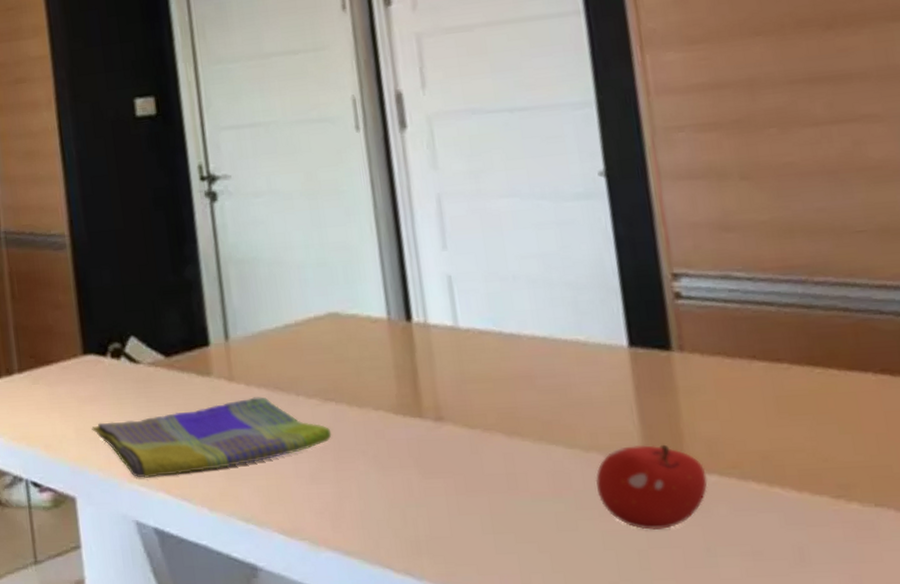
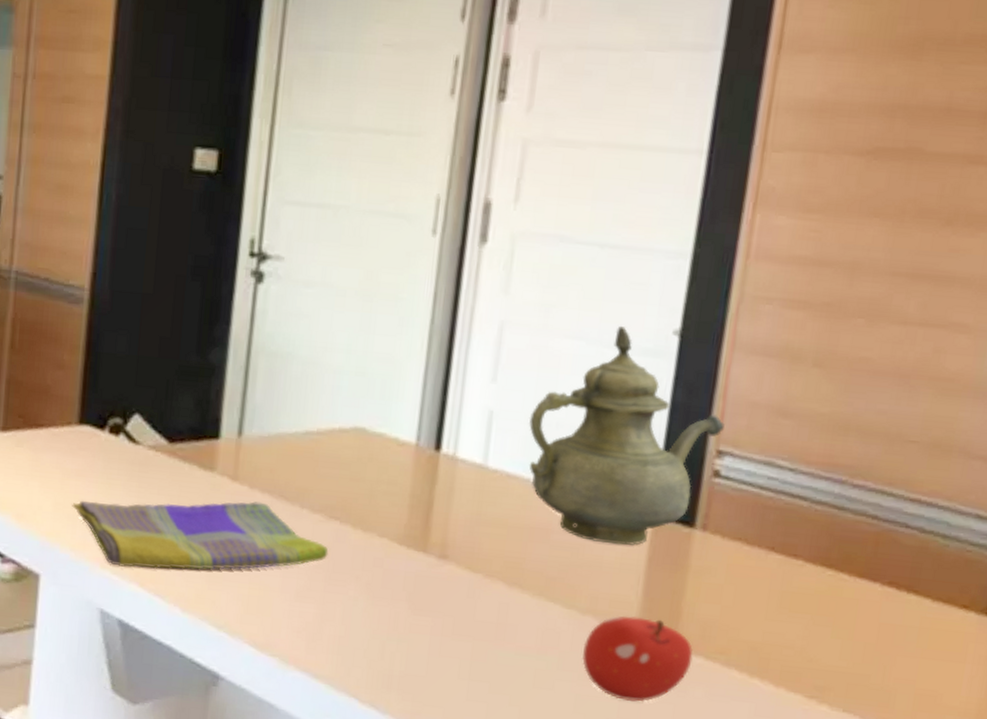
teapot: none [485,177,673,380] -> present [528,325,725,546]

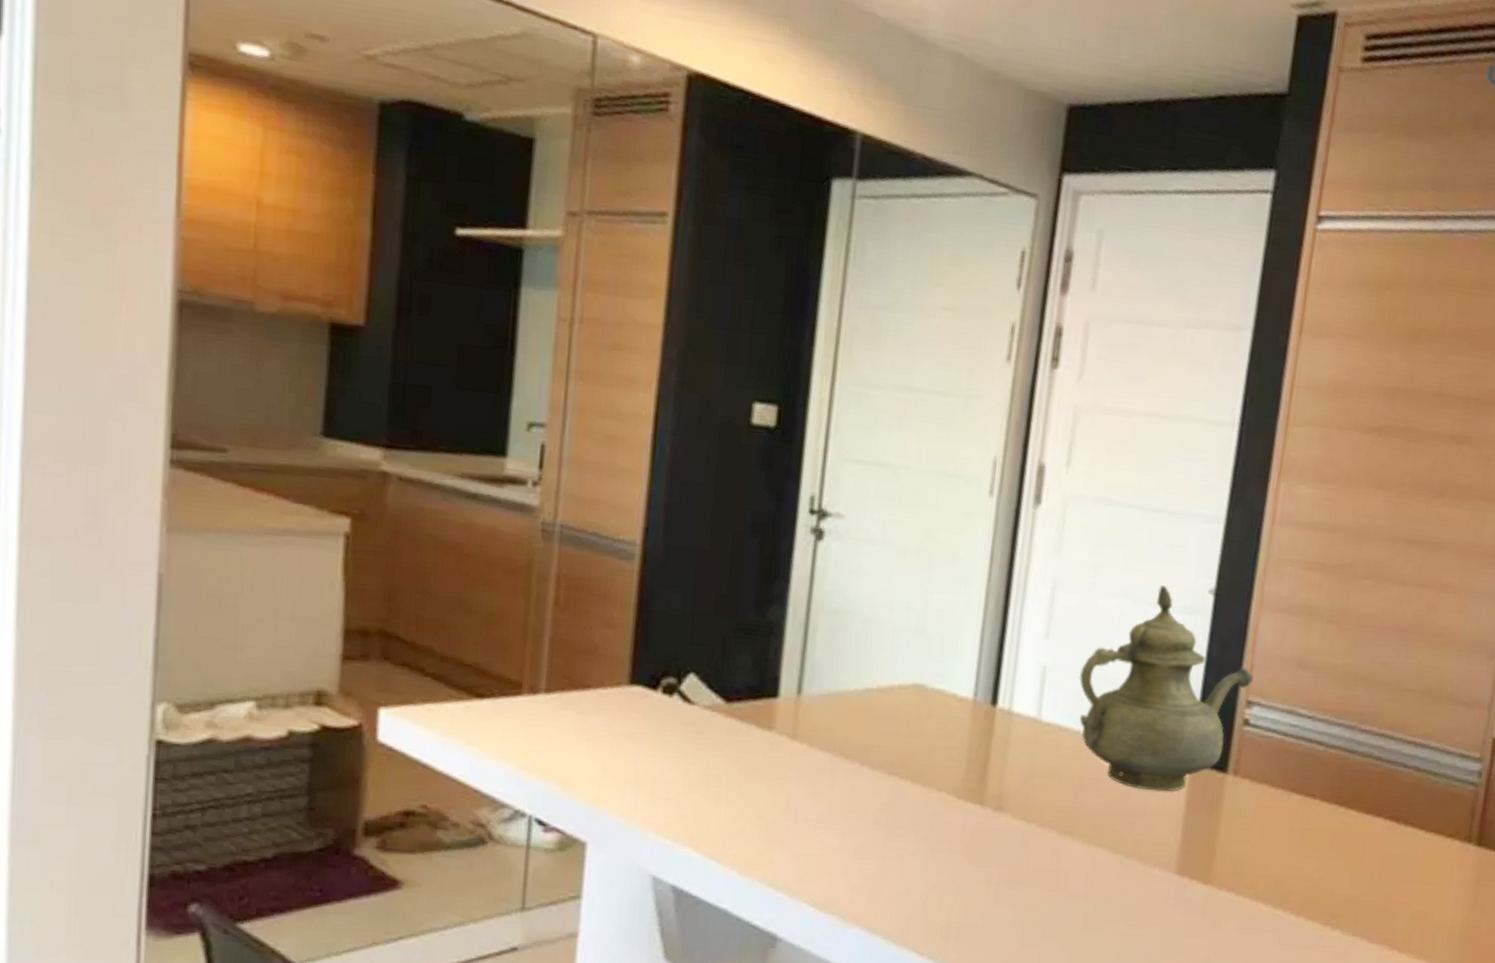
dish towel: present [72,500,329,570] -> none [622,760,888,832]
fruit: present [582,615,694,702] -> none [1127,857,1226,938]

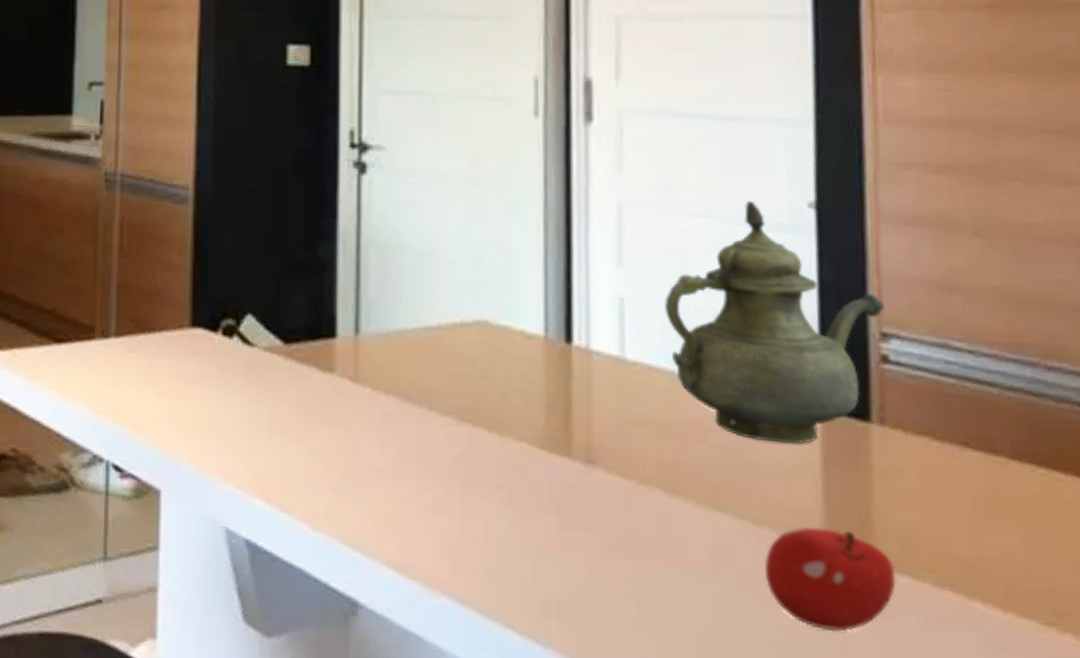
fruit: none [1127,857,1226,938] -> present [765,526,896,632]

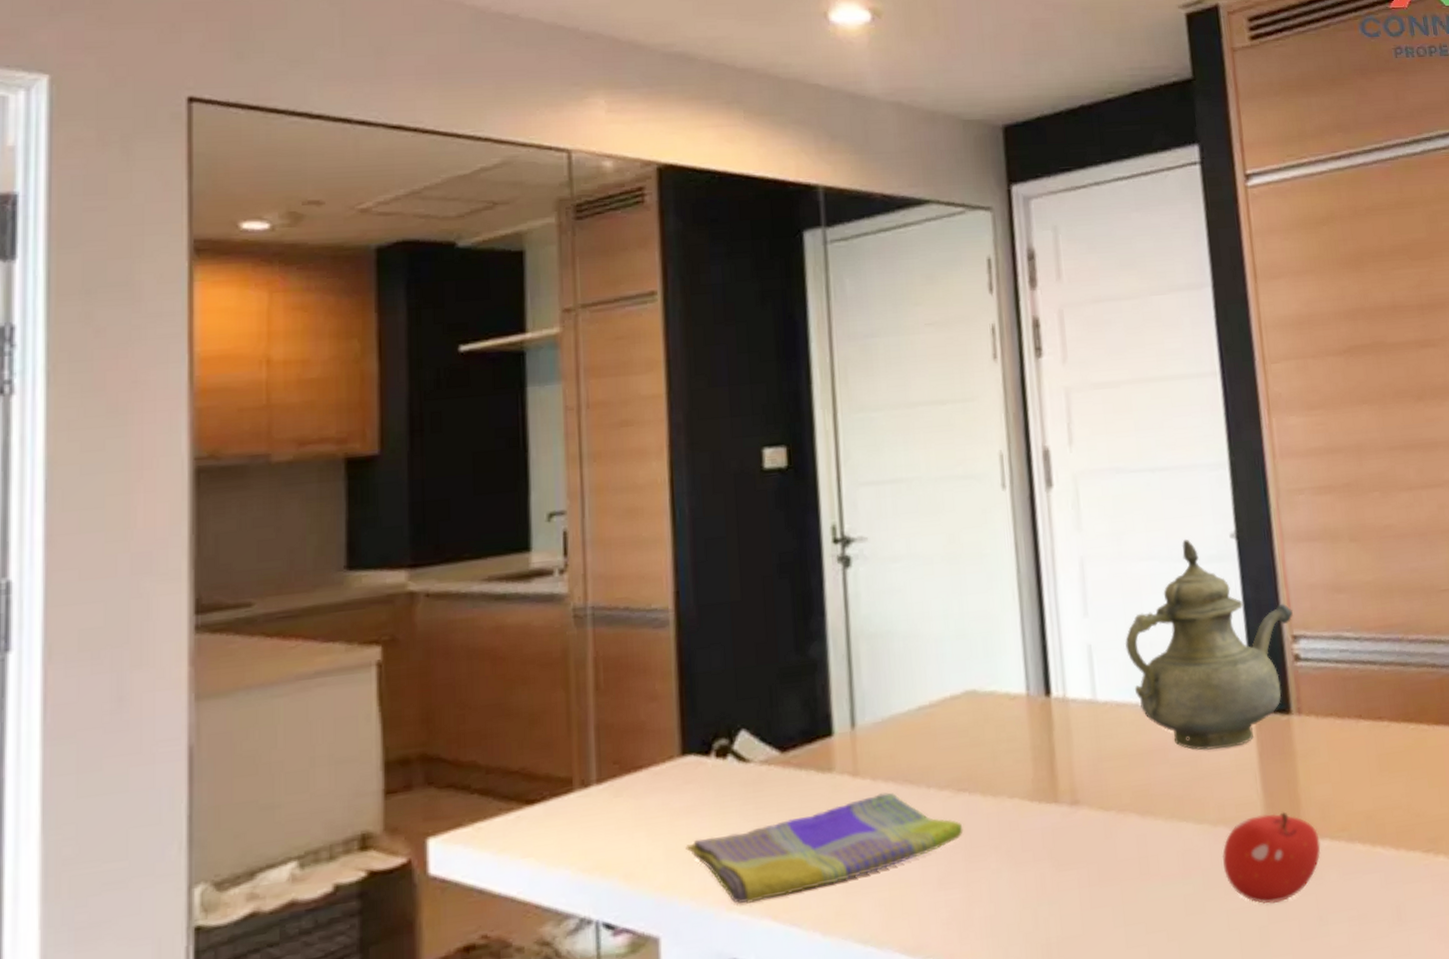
dish towel: none [189,404,464,482] -> present [686,792,964,904]

